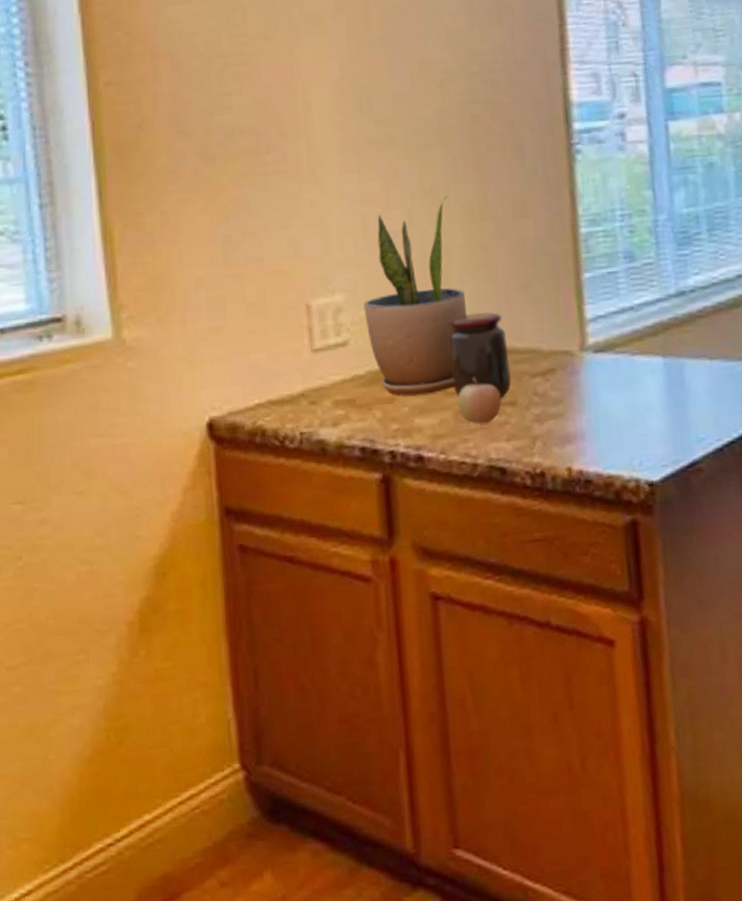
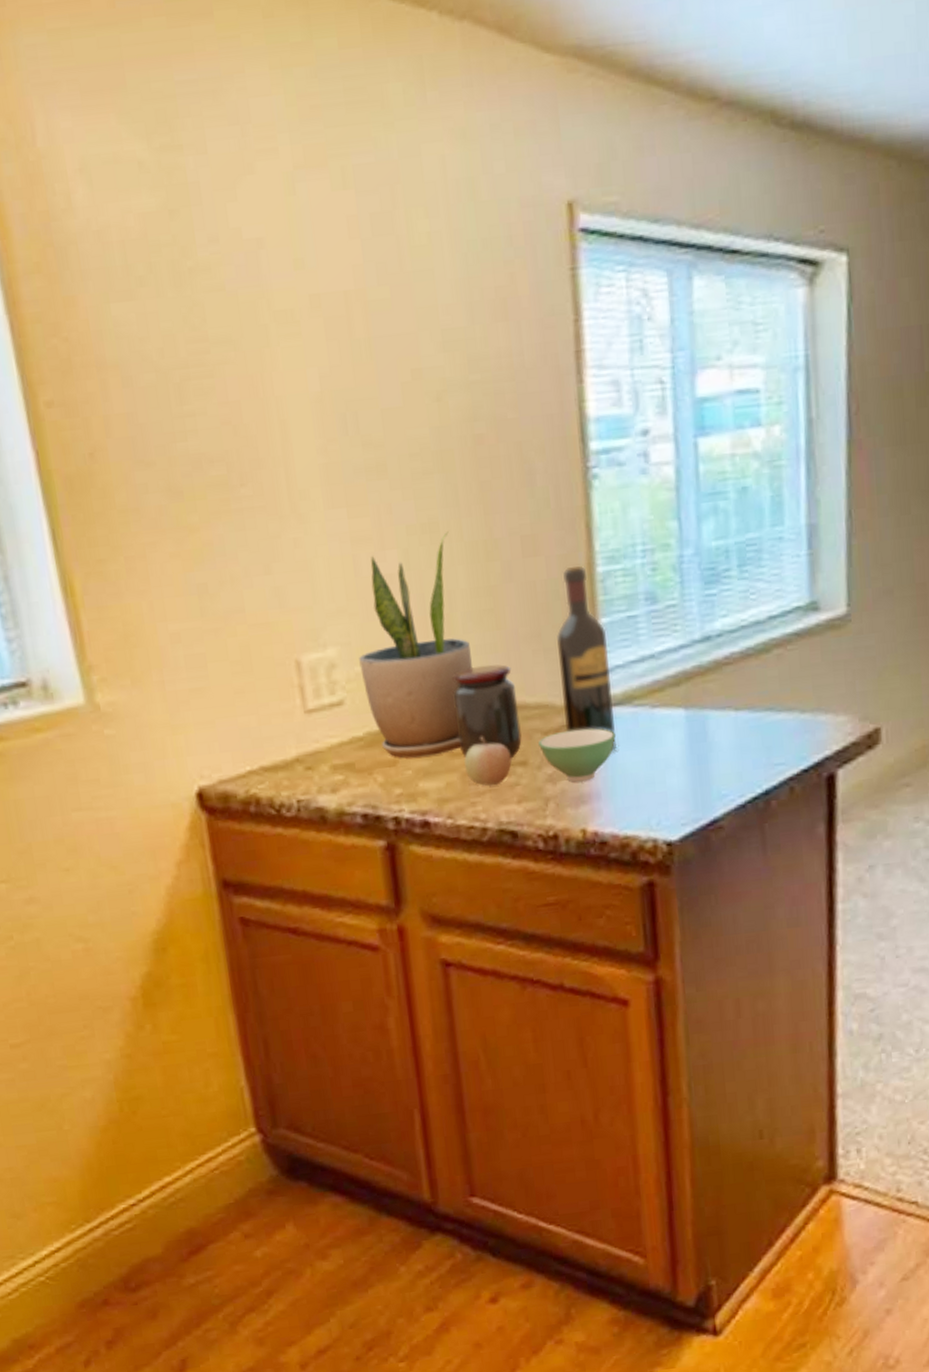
bowl: none [527,372,600,423] -> present [538,728,617,782]
wine bottle: none [543,226,600,393] -> present [555,565,616,750]

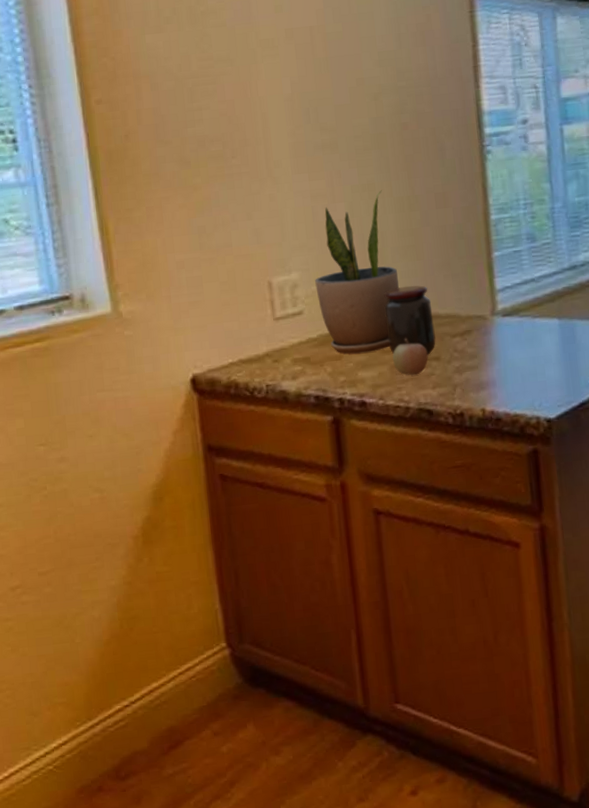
bowl: present [538,728,617,782] -> none [448,333,507,373]
wine bottle: present [555,565,616,750] -> none [460,214,507,349]

